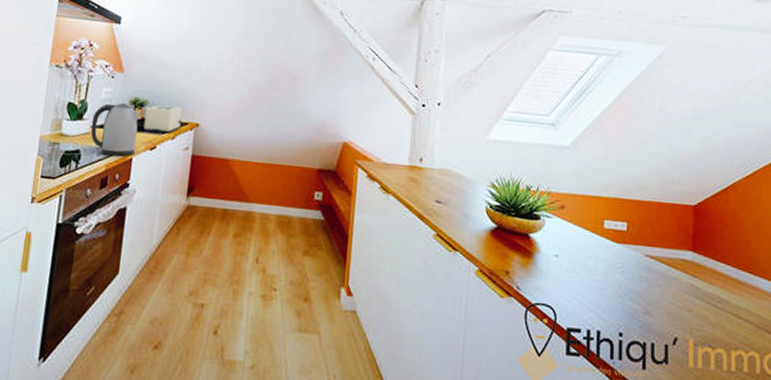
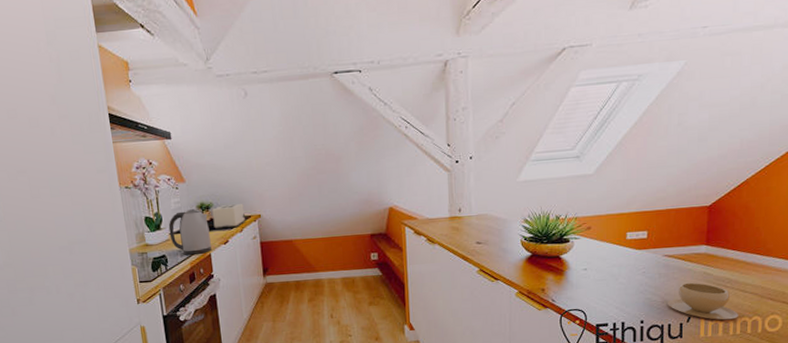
teacup: none [650,293,732,351] -> present [668,282,738,321]

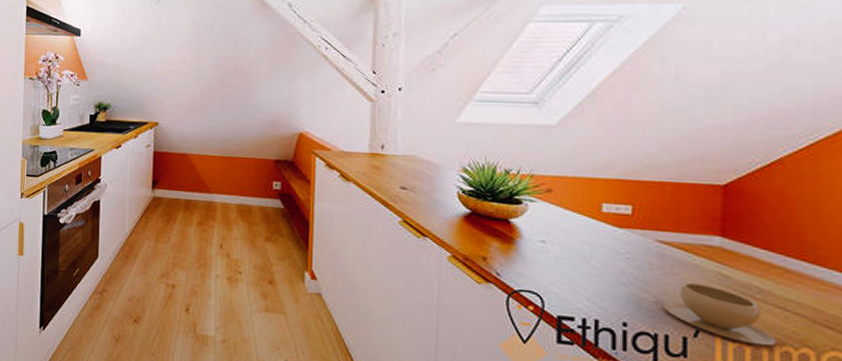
kettle: present [168,209,212,255] -> none [63,108,104,155]
toaster: present [212,204,246,229] -> none [108,108,143,133]

